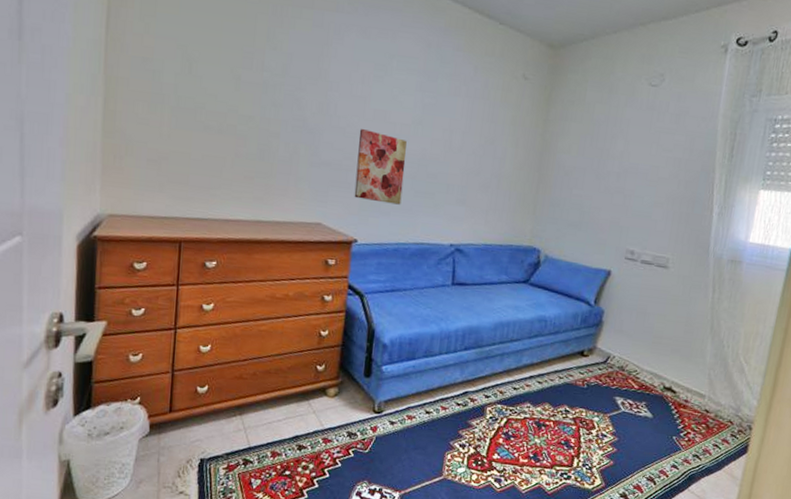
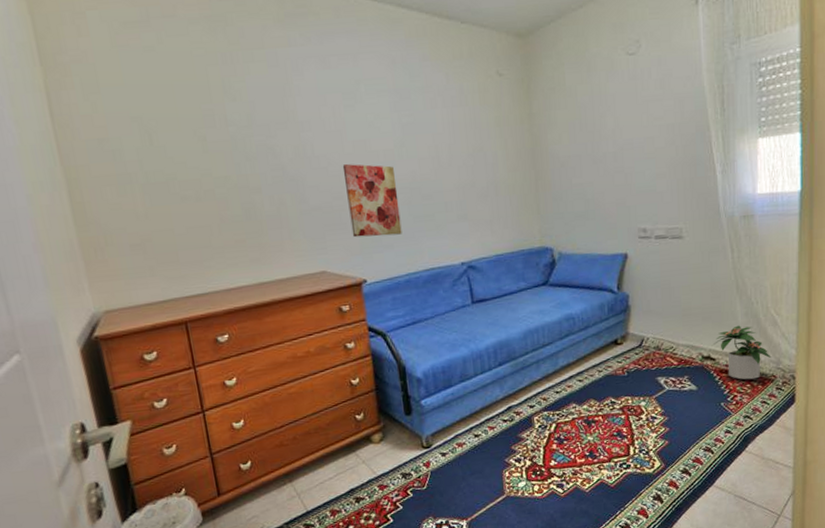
potted plant: none [677,364,732,421] -> present [714,325,772,380]

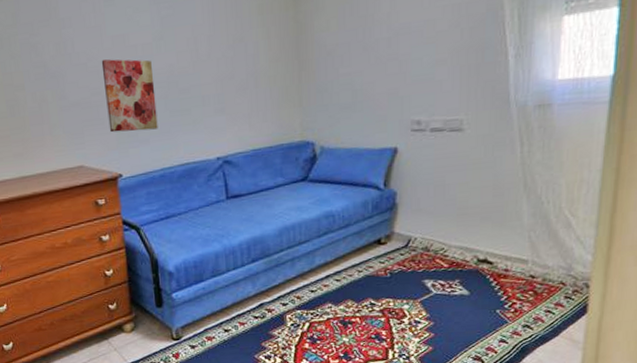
potted plant: present [714,325,772,380] -> none [492,227,562,287]

